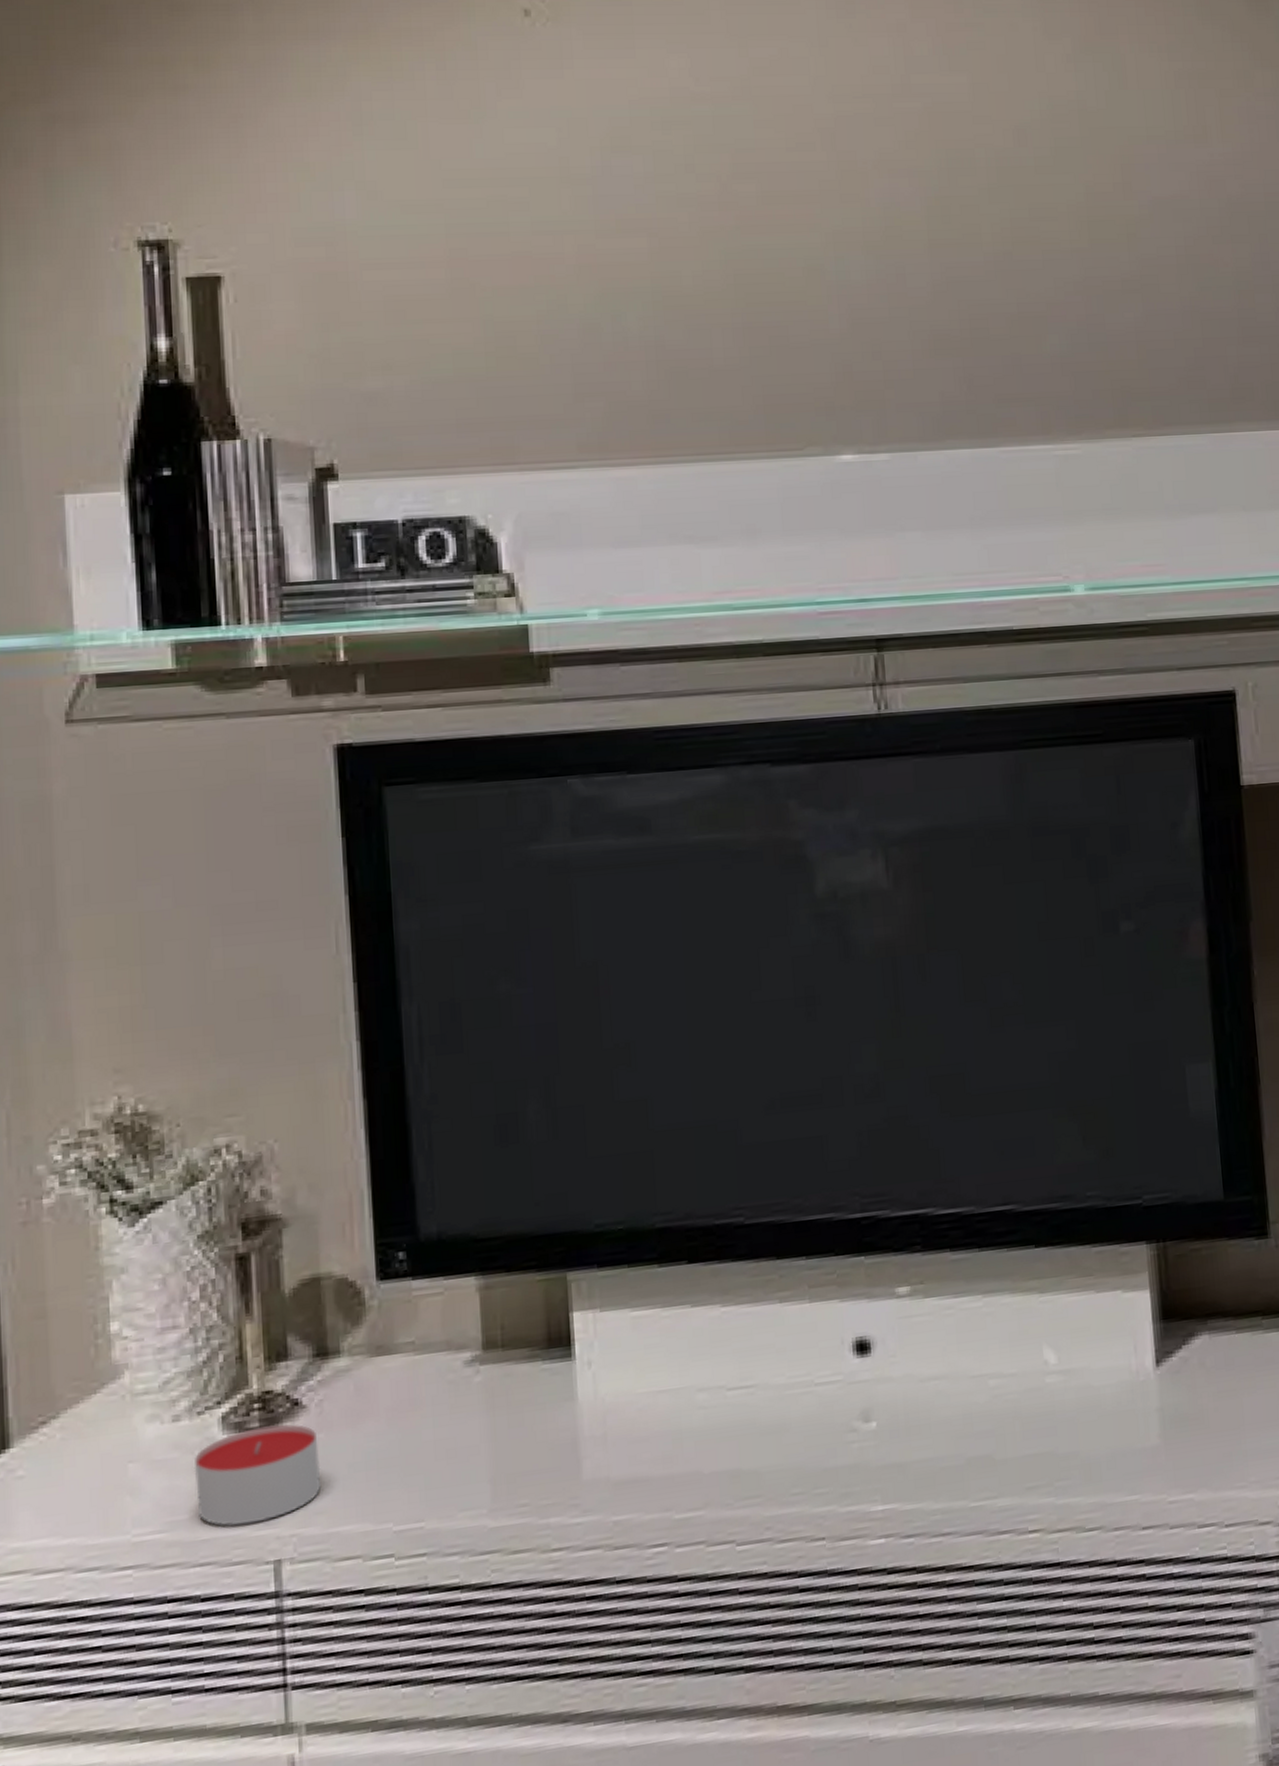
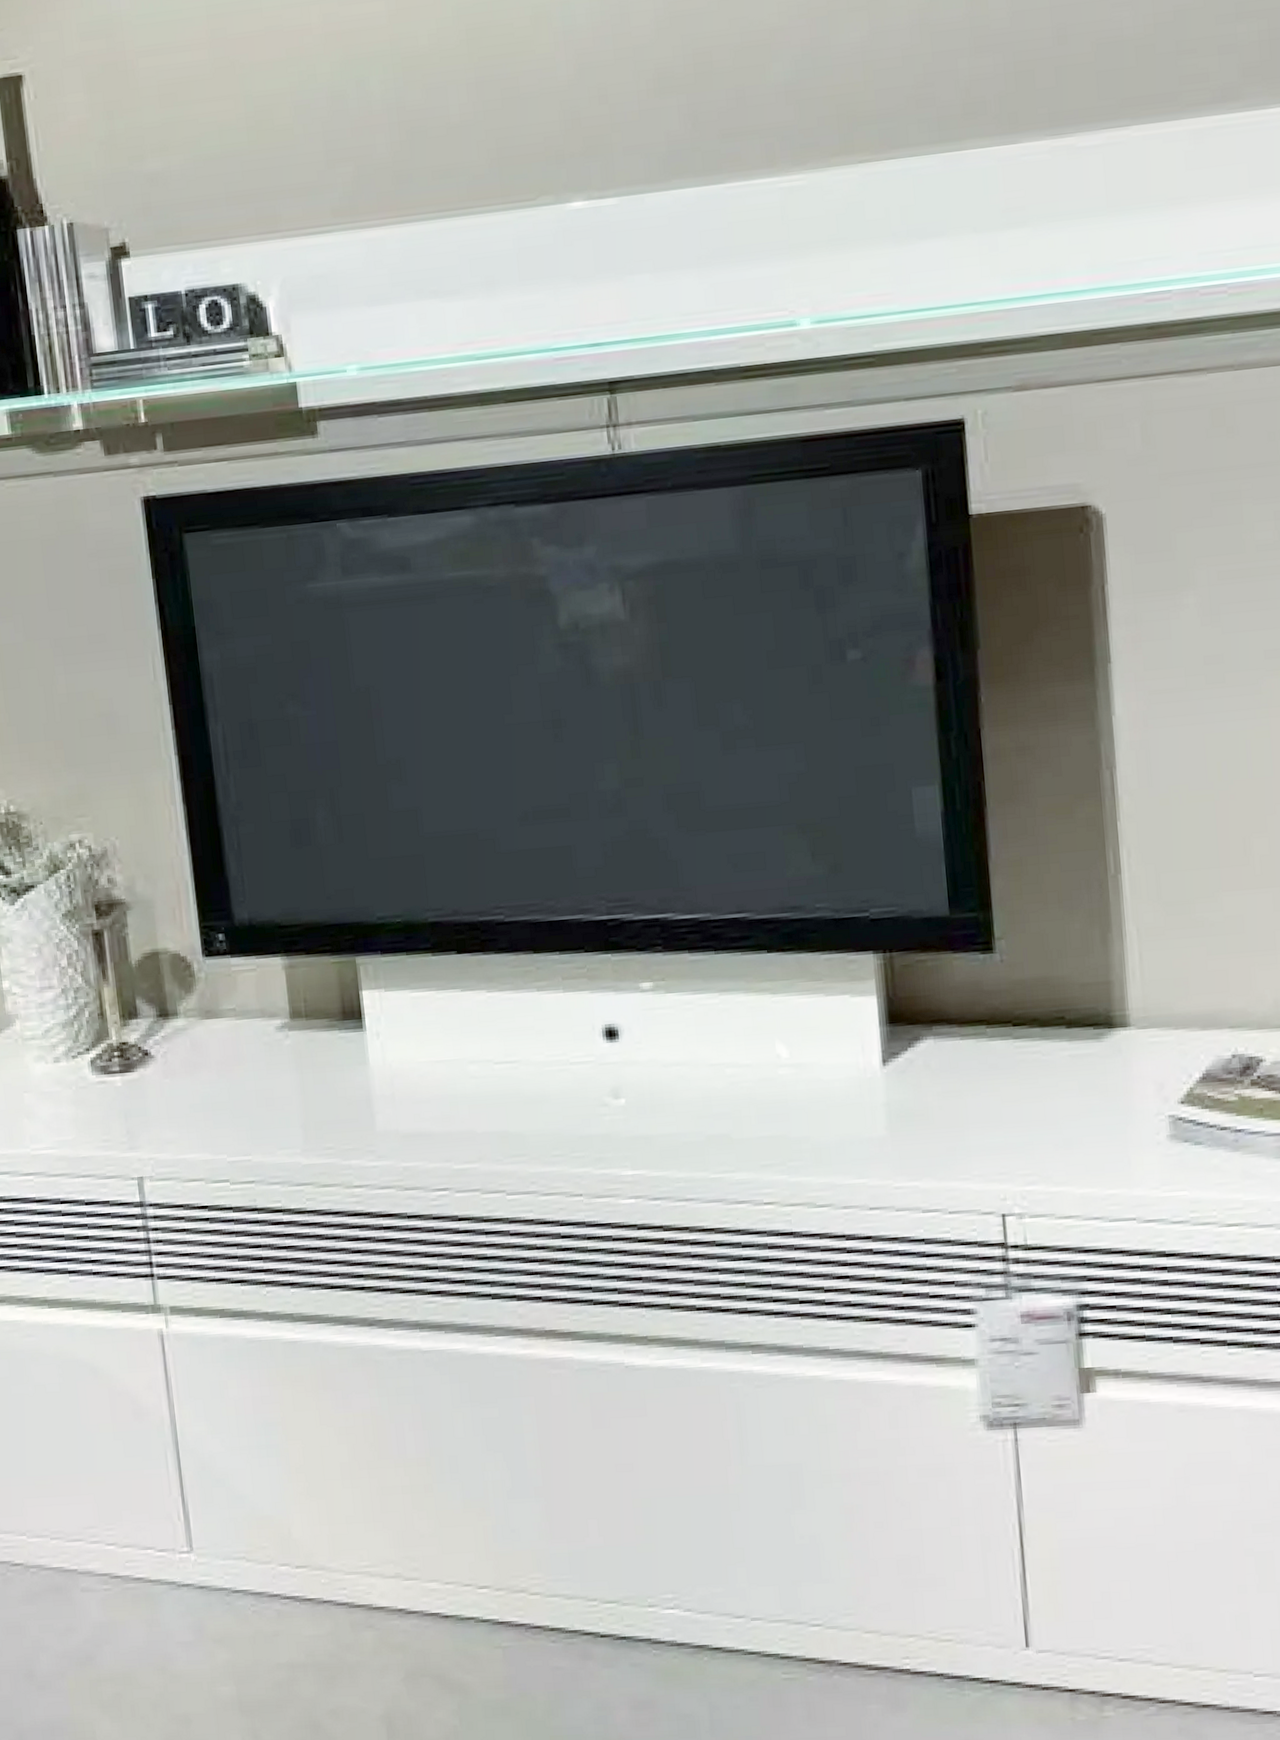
candle: present [194,1424,321,1526] -> none [72,1070,169,1148]

